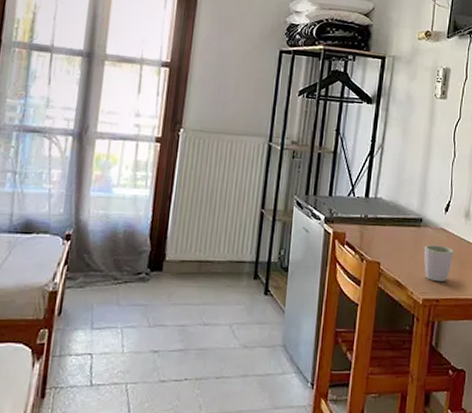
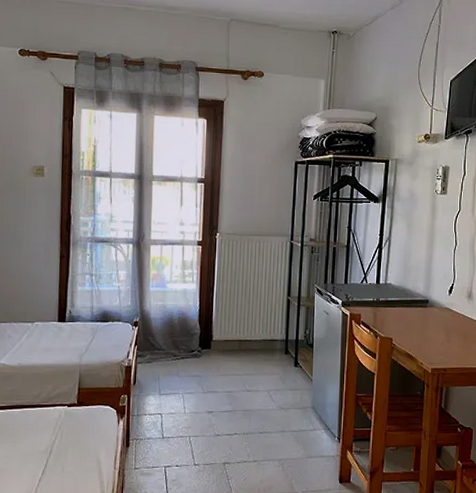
mug: present [424,244,454,282] -> none [431,322,459,354]

